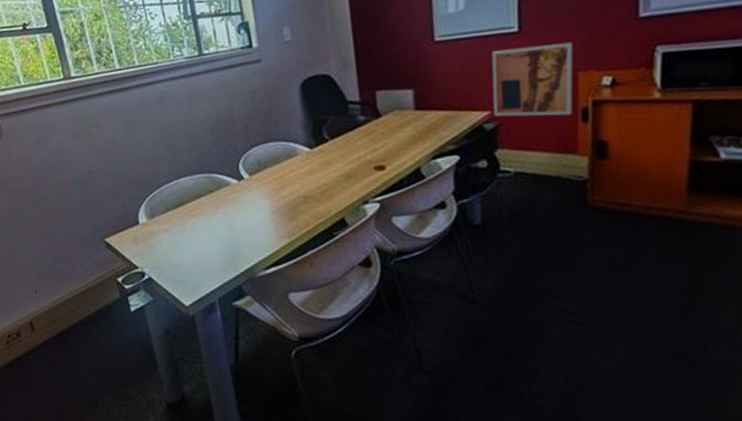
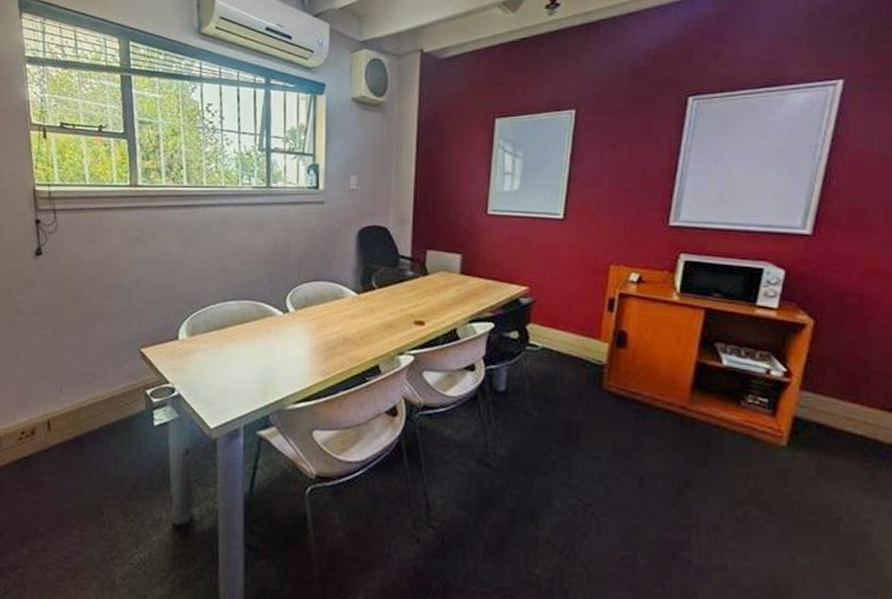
wall art: present [491,42,574,117] -> none [530,233,609,303]

